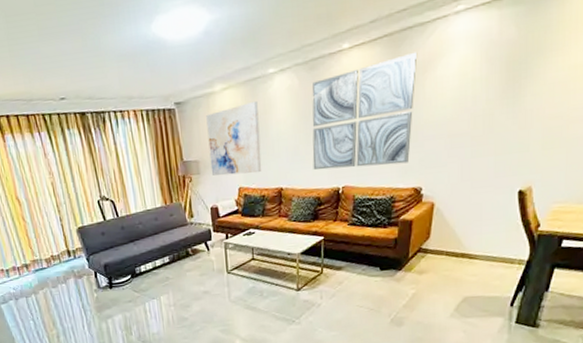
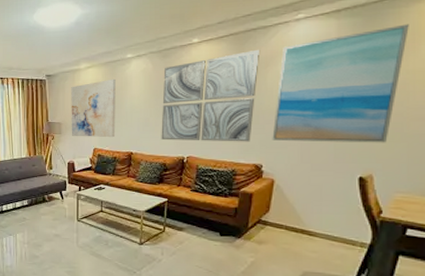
wall art: none [431,10,572,159] -> present [272,24,409,143]

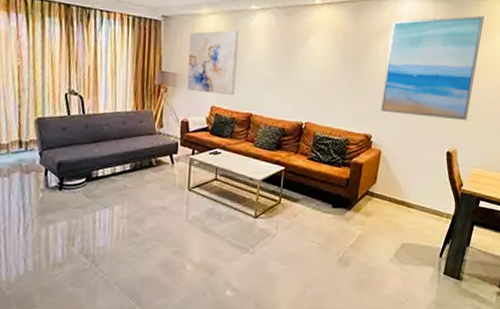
wall art: present [161,49,259,142] -> none [281,19,373,111]

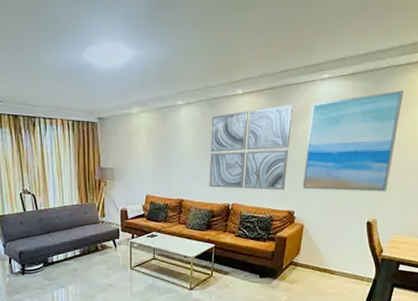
wall art: present [187,30,239,96] -> none [123,125,167,185]
wall art: none [281,19,373,111] -> present [209,104,292,190]

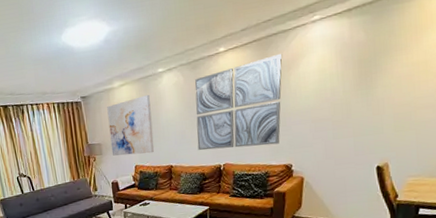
wall art: none [123,125,167,185] -> present [107,94,155,156]
wall art: present [302,90,403,192] -> none [299,18,412,140]

